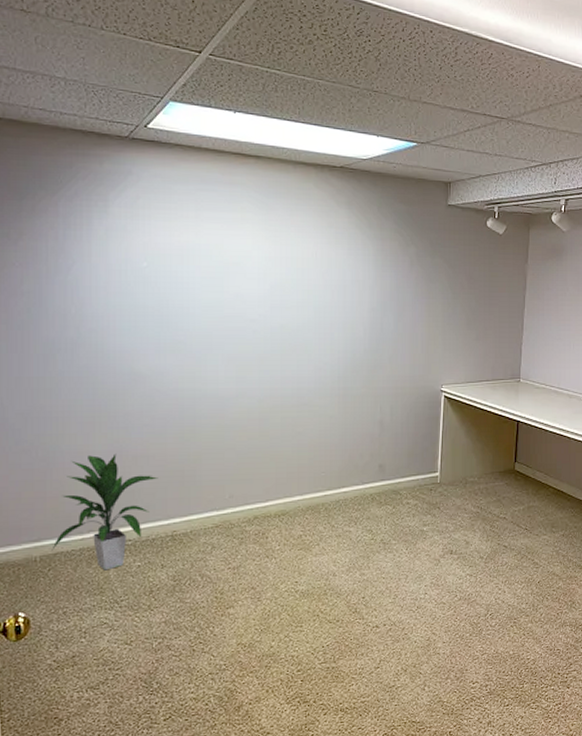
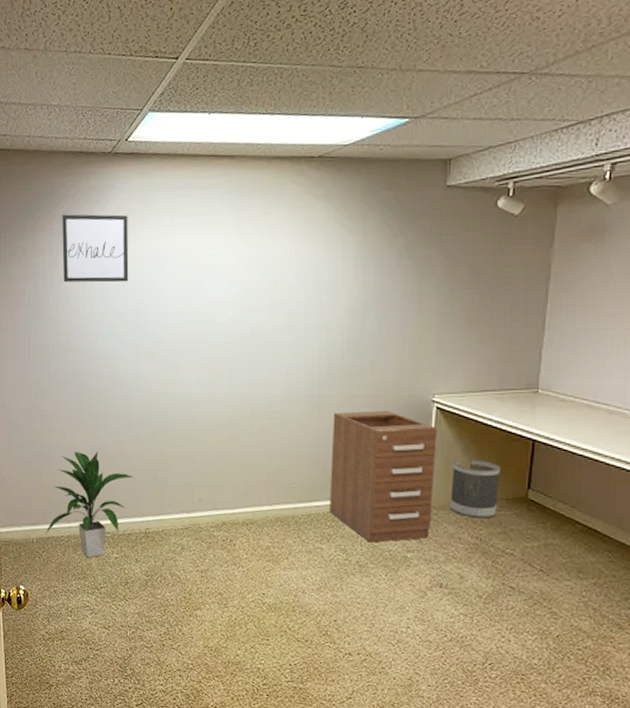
wall art: none [70,197,150,274] -> present [62,214,129,283]
filing cabinet: none [356,400,445,521] -> present [330,410,437,543]
wastebasket: none [456,439,494,490] -> present [448,458,500,519]

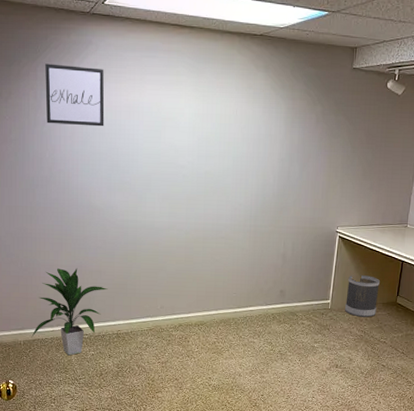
filing cabinet: present [330,410,437,543] -> none [261,238,339,337]

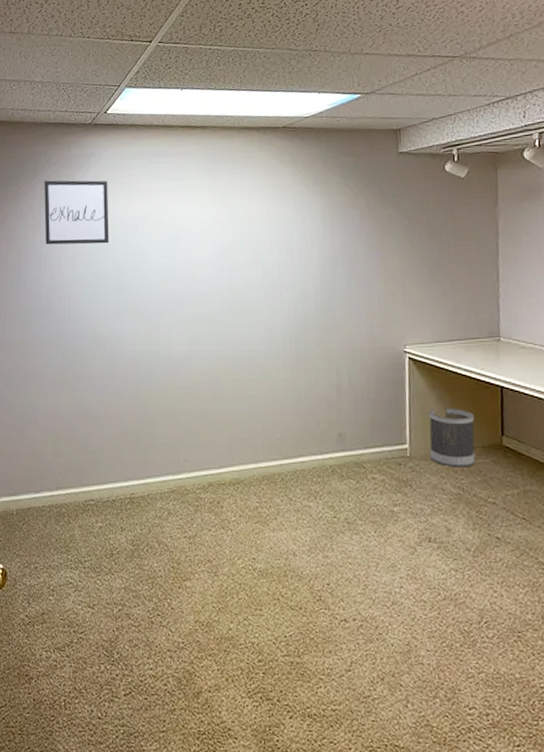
indoor plant: present [31,268,108,356] -> none [26,413,118,529]

